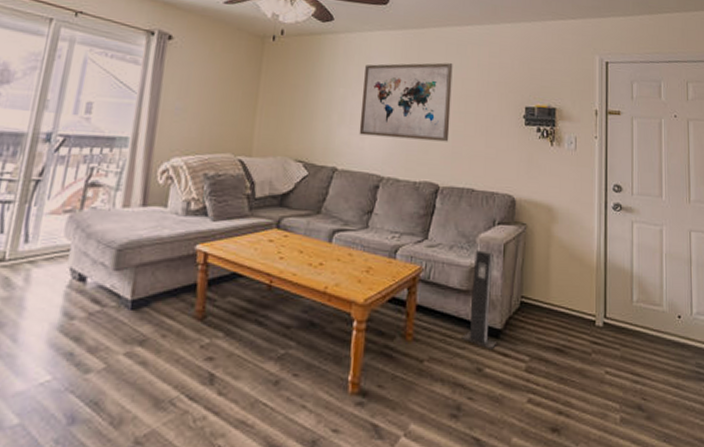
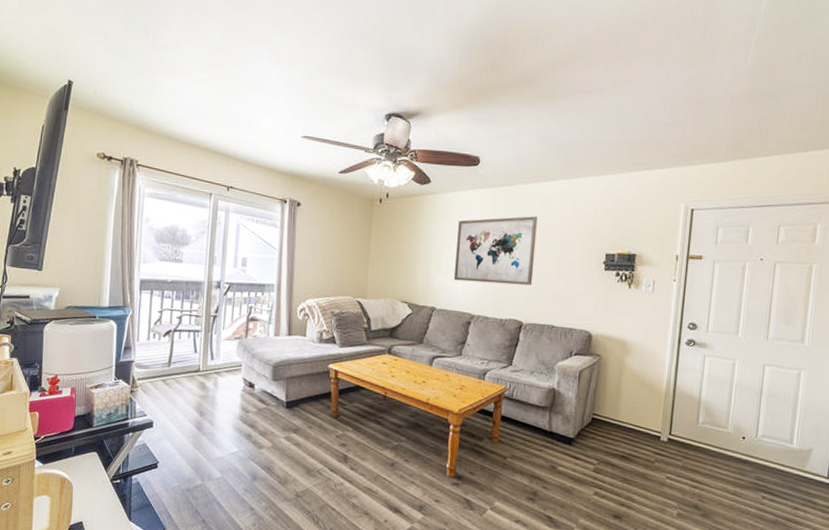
speaker: present [461,250,498,350] -> none [539,375,570,453]

